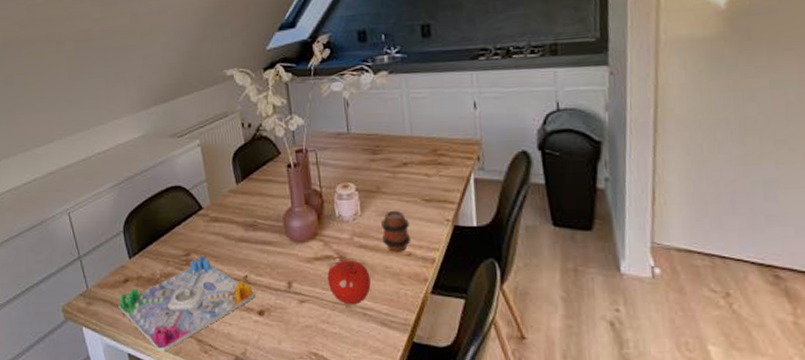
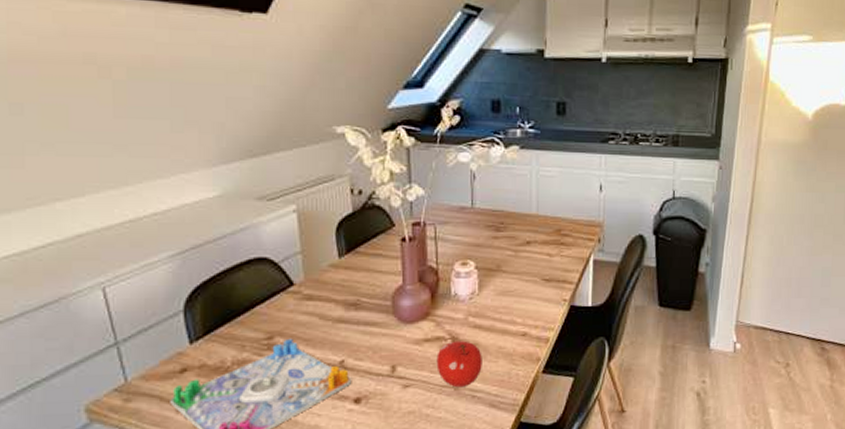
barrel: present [380,210,410,252] -> none [498,289,527,332]

